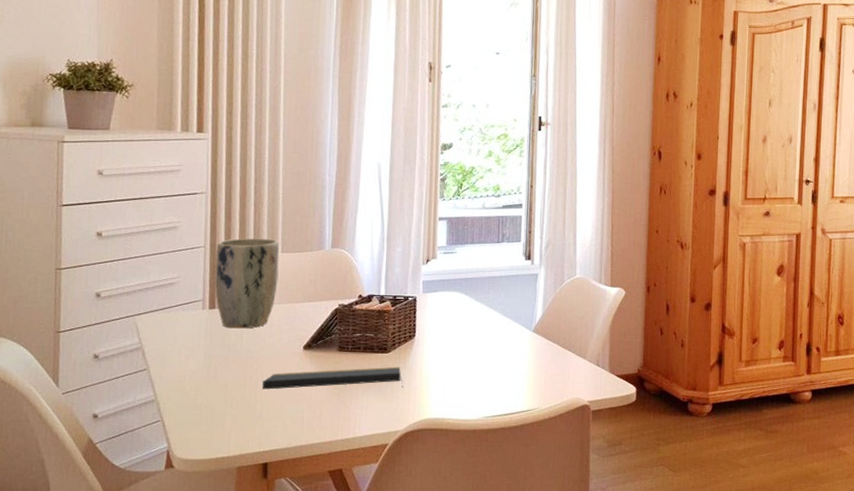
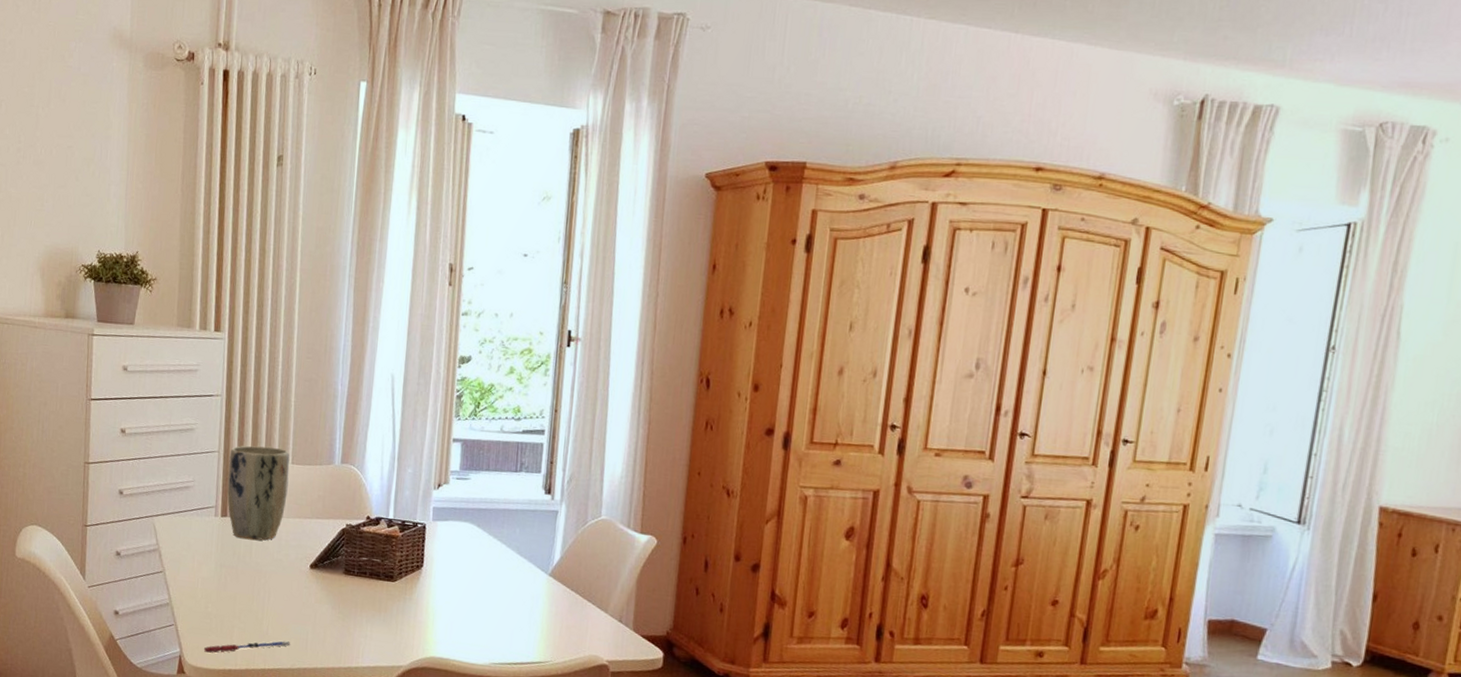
pen: none [193,422,286,444] -> present [203,641,290,654]
notepad: present [262,366,403,390] -> none [269,590,408,621]

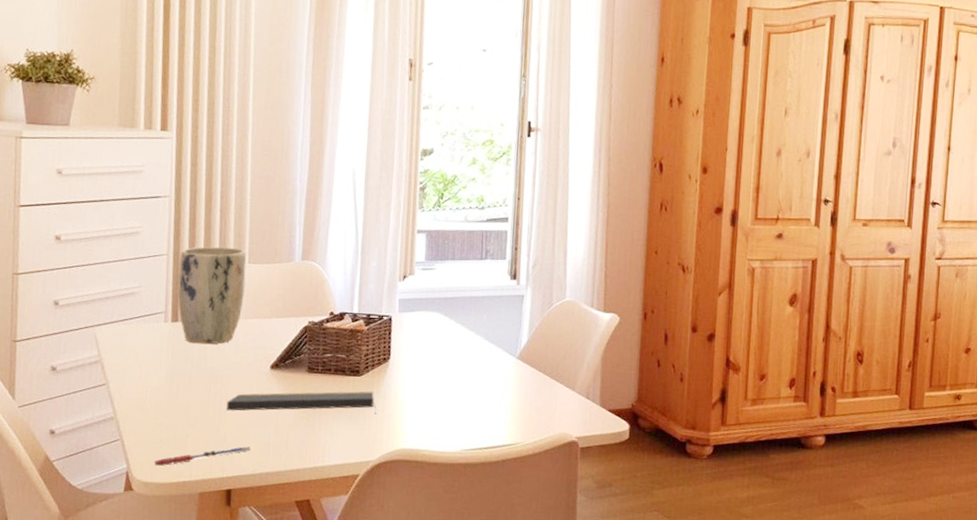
notepad: none [269,590,408,621] -> present [227,391,376,414]

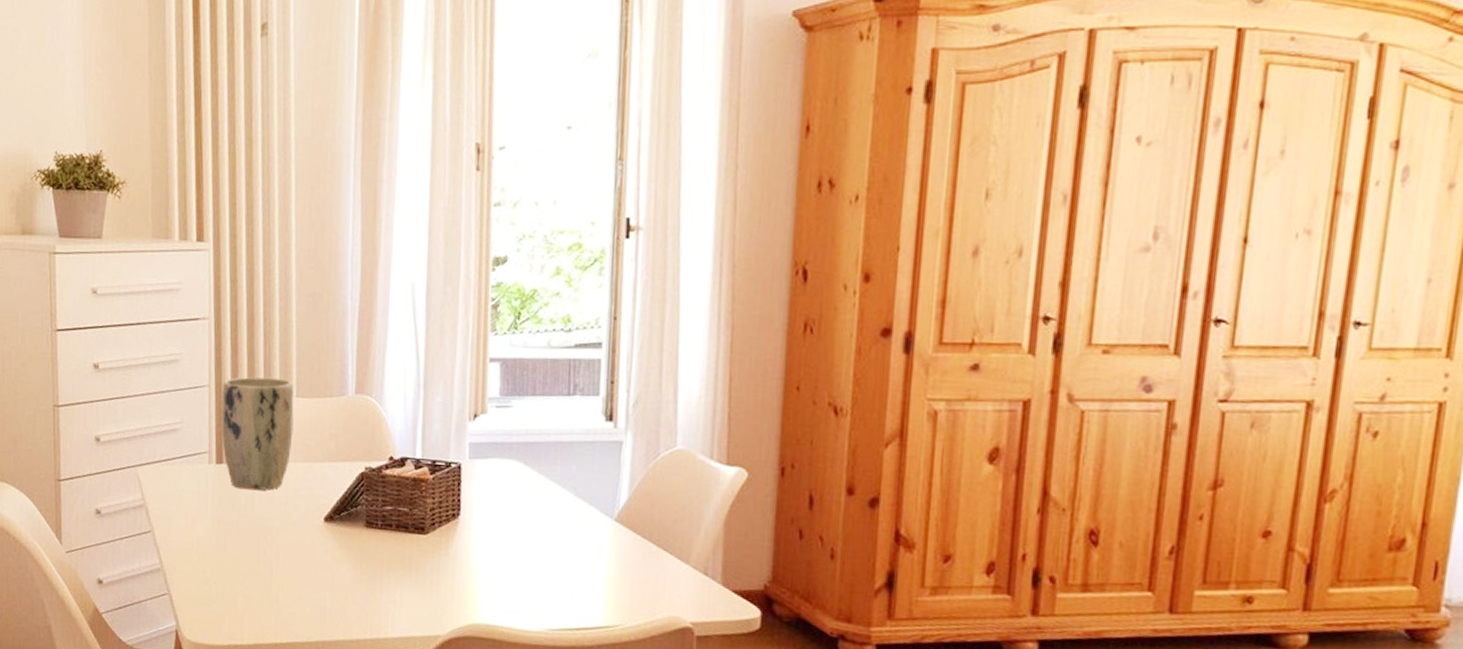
pen: present [153,446,251,466] -> none [203,609,305,627]
notepad: present [227,391,376,414] -> none [278,548,445,581]

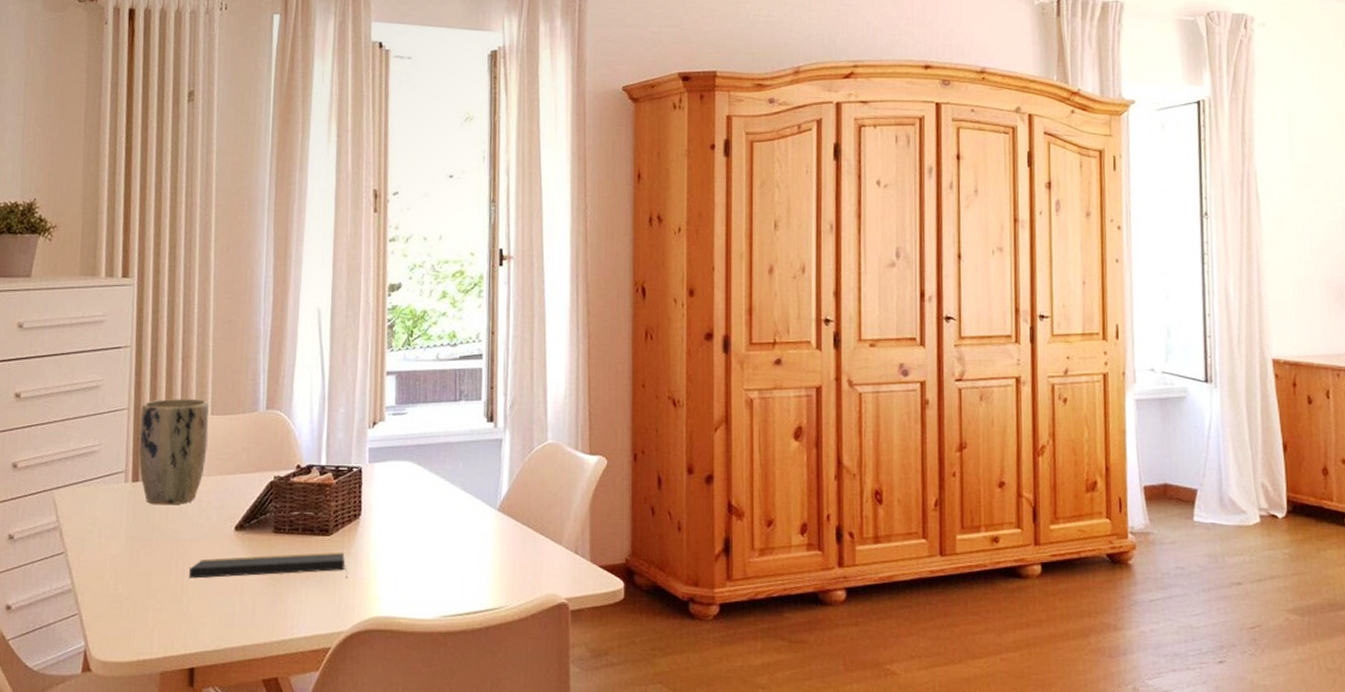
notepad: none [278,548,445,581] -> present [189,552,347,579]

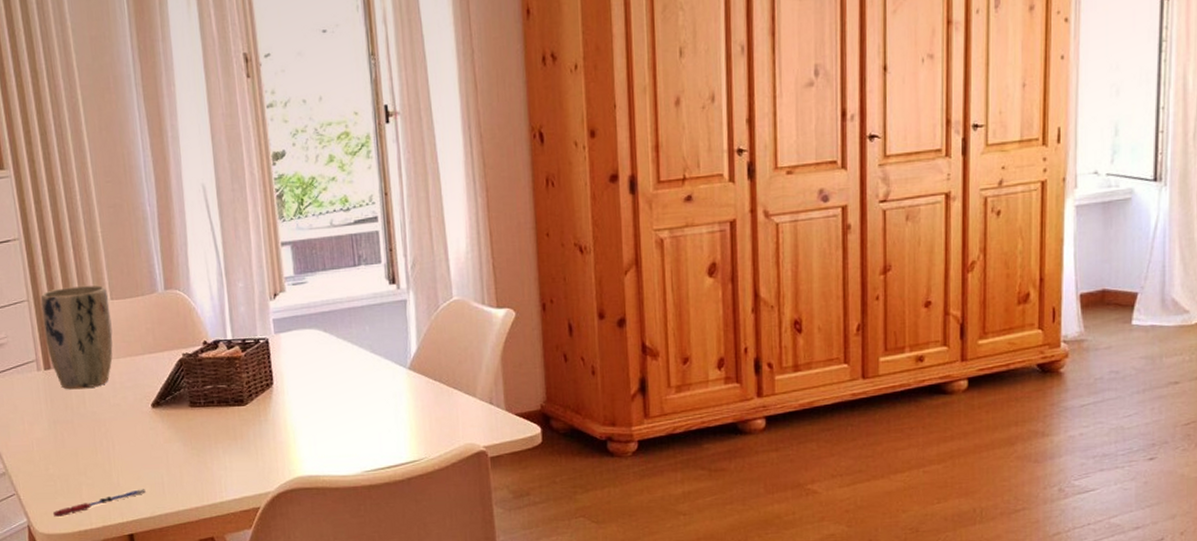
pen: none [113,618,214,643] -> present [52,489,146,517]
notepad: present [189,552,347,579] -> none [114,419,267,455]

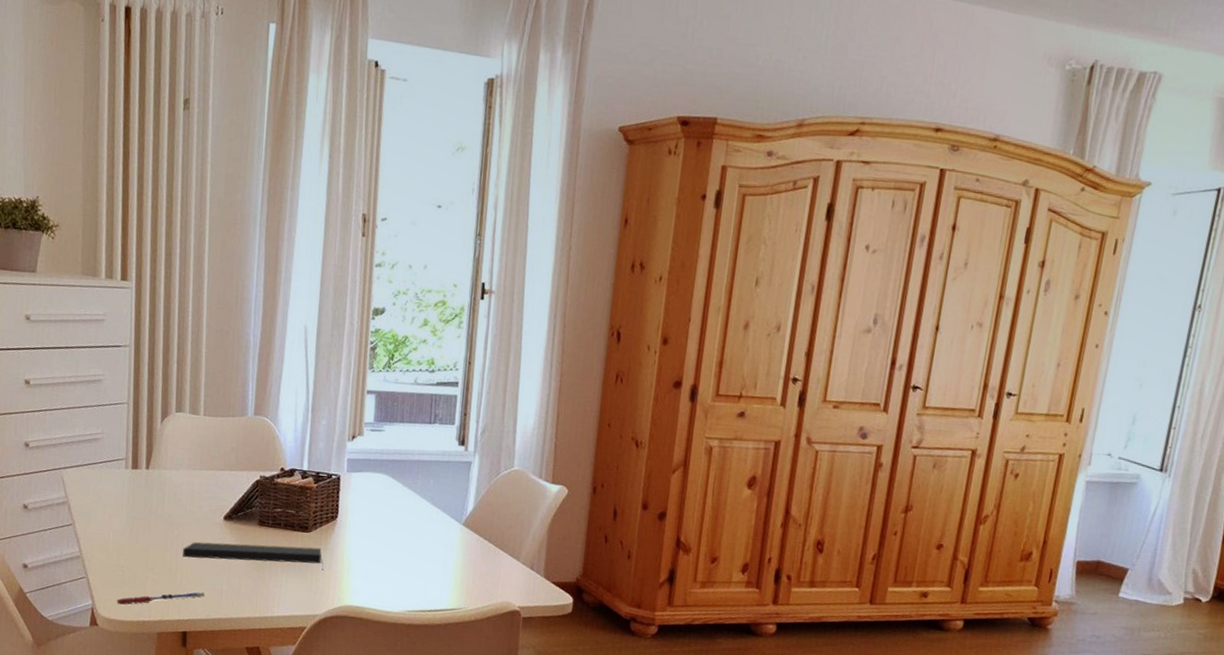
plant pot: present [40,285,113,390] -> none [137,397,202,493]
notepad: none [114,419,267,455] -> present [183,541,323,570]

